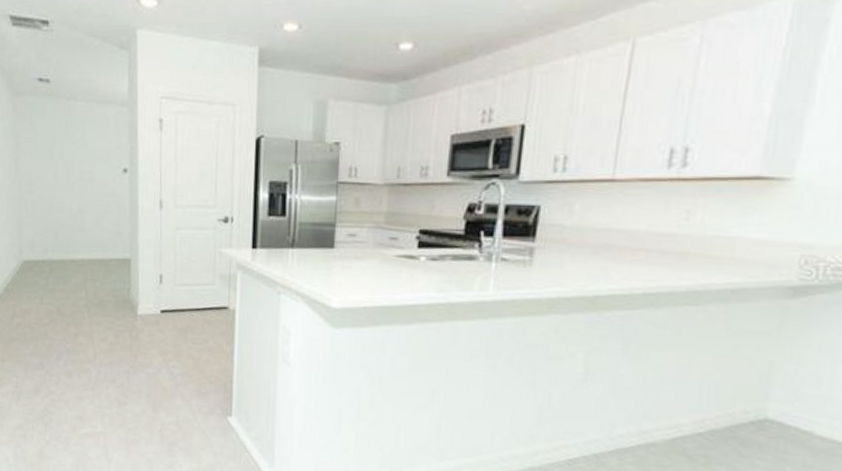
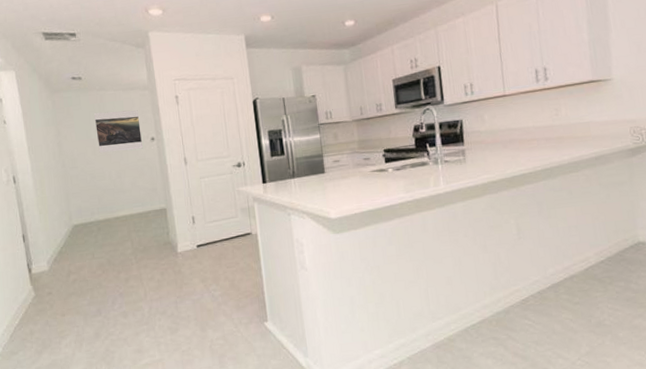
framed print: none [59,127,113,181] -> present [93,110,144,153]

